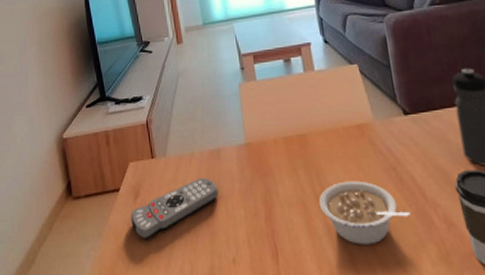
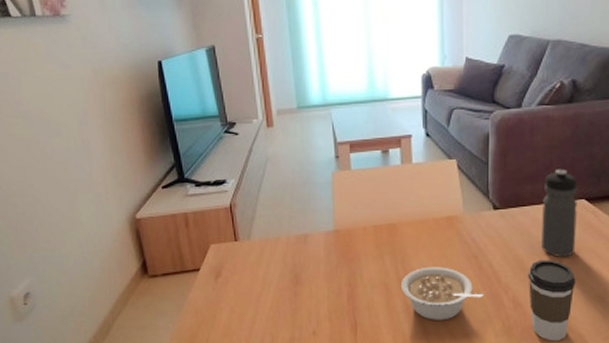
remote control: present [131,177,218,240] -> none [211,260,303,315]

